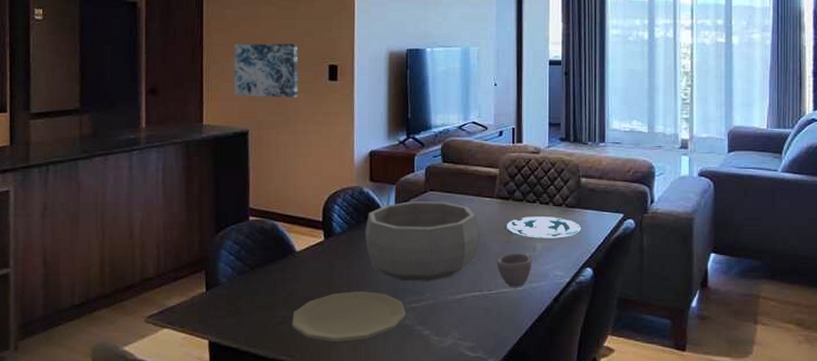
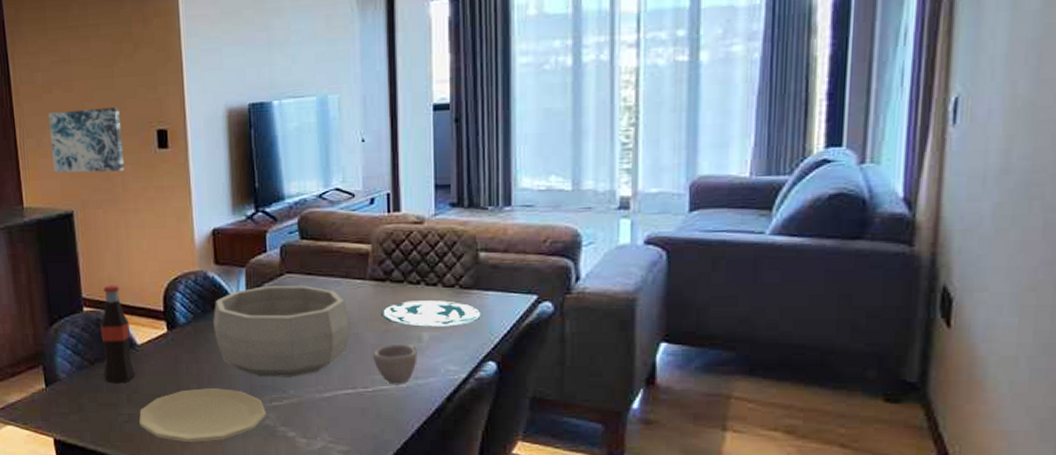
bottle: none [261,197,292,287] -> present [100,285,135,384]

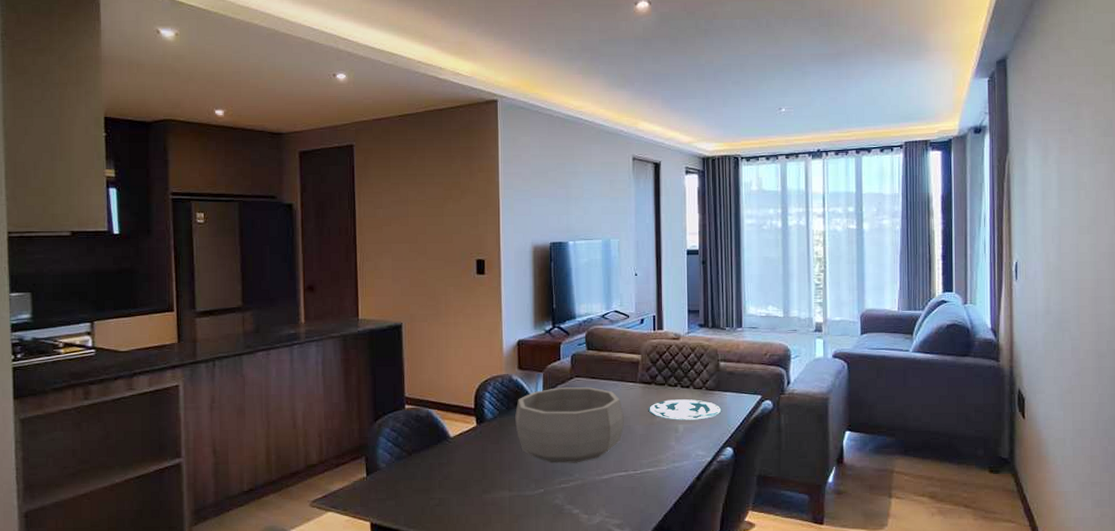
wall art: present [48,107,125,173] -> none [386,240,448,292]
bottle: present [100,285,135,384] -> none [418,386,447,471]
plate: present [139,388,266,442] -> none [448,474,556,521]
cup: present [372,345,417,385] -> none [641,435,675,468]

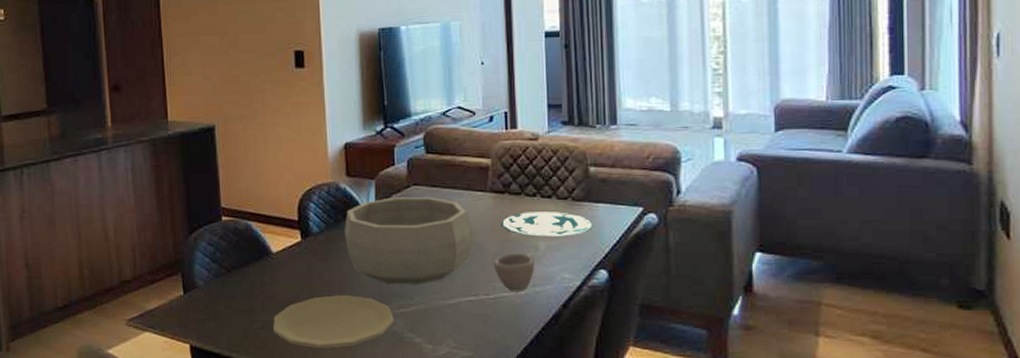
plate: none [448,474,556,521] -> present [273,295,394,348]
cup: none [641,435,675,468] -> present [493,254,535,292]

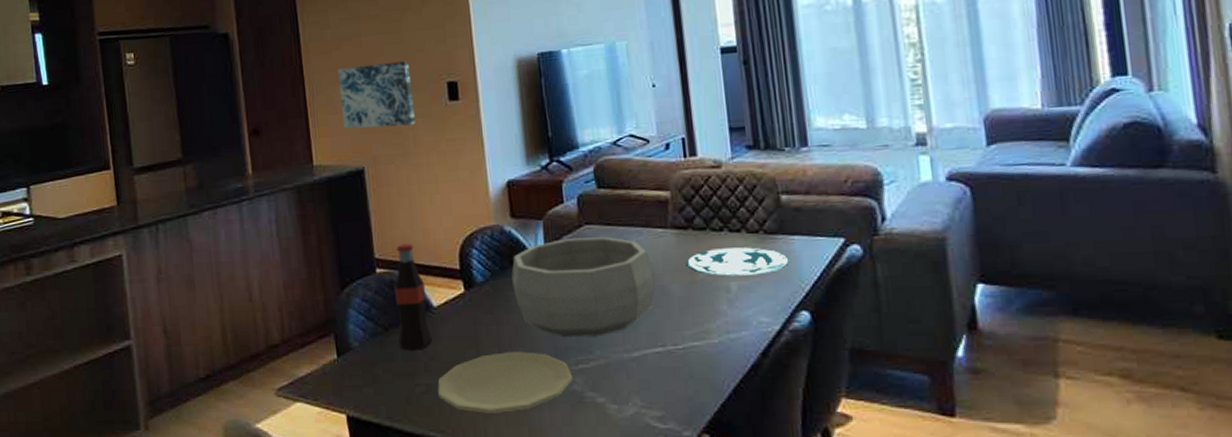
wall art: none [194,29,264,89] -> present [337,61,416,129]
bottle: none [237,195,270,291] -> present [394,243,432,351]
cup: present [493,254,535,292] -> none [680,296,728,341]

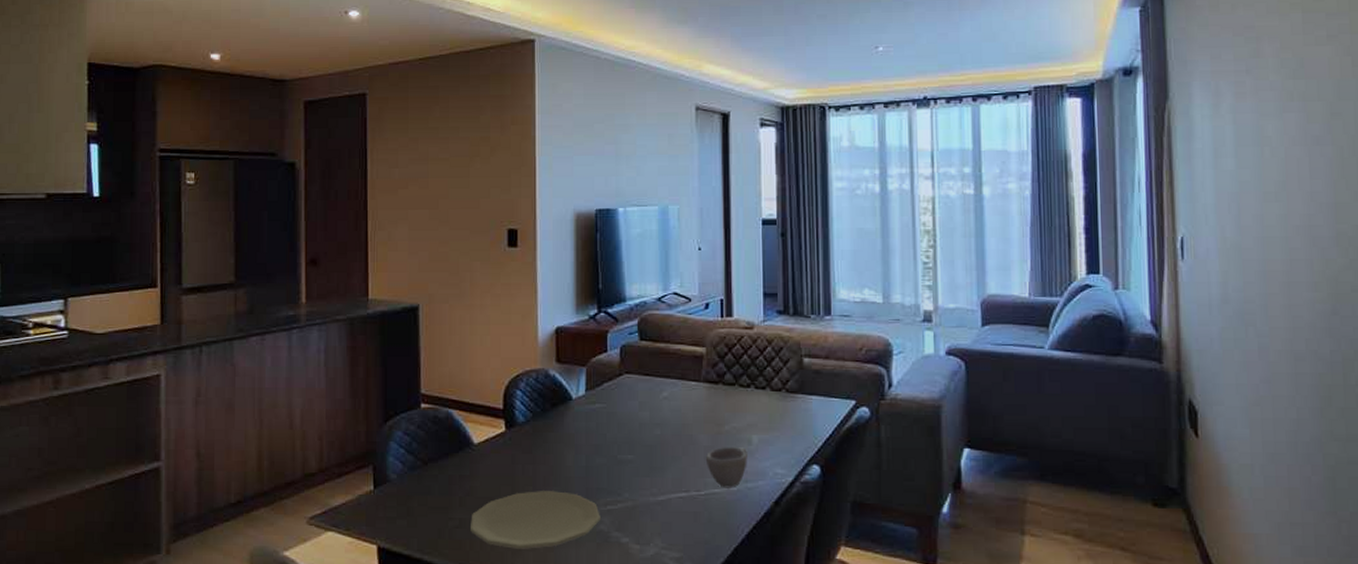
wall art: present [337,61,416,129] -> none [402,205,473,267]
bottle: present [394,243,432,351] -> none [435,381,469,485]
decorative bowl: present [511,237,656,338] -> none [552,386,685,480]
cup: none [680,296,728,341] -> present [705,447,747,488]
plate: present [686,247,789,276] -> none [714,403,806,430]

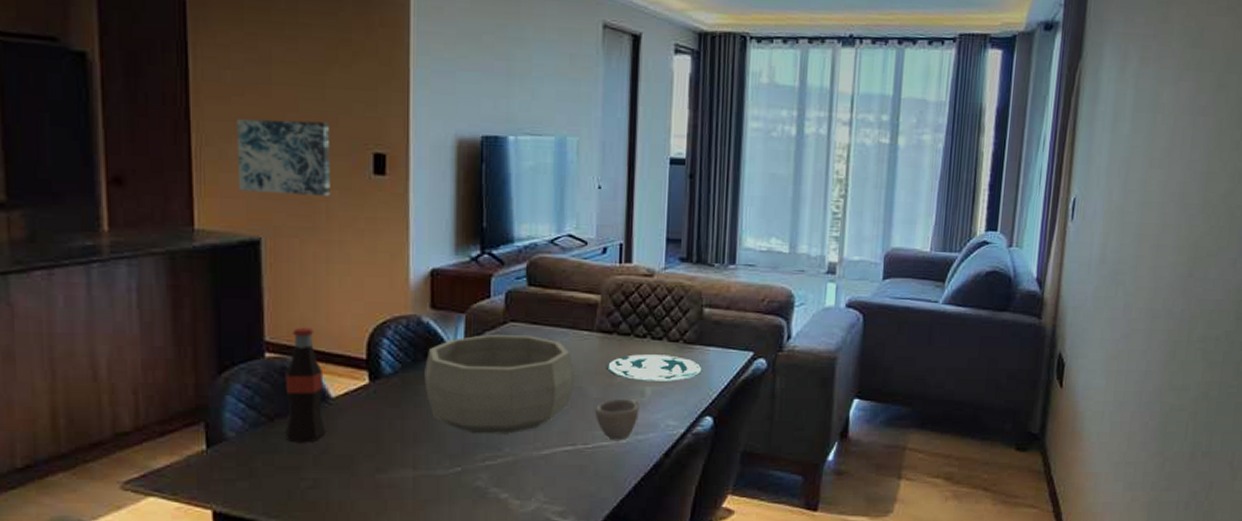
wall art: none [402,205,473,267] -> present [237,119,330,196]
bottle: none [435,381,469,485] -> present [284,327,325,443]
plate: present [471,491,600,549] -> none [327,447,478,509]
decorative bowl: none [552,386,685,480] -> present [424,335,574,434]
plate: none [714,403,806,430] -> present [606,354,702,381]

